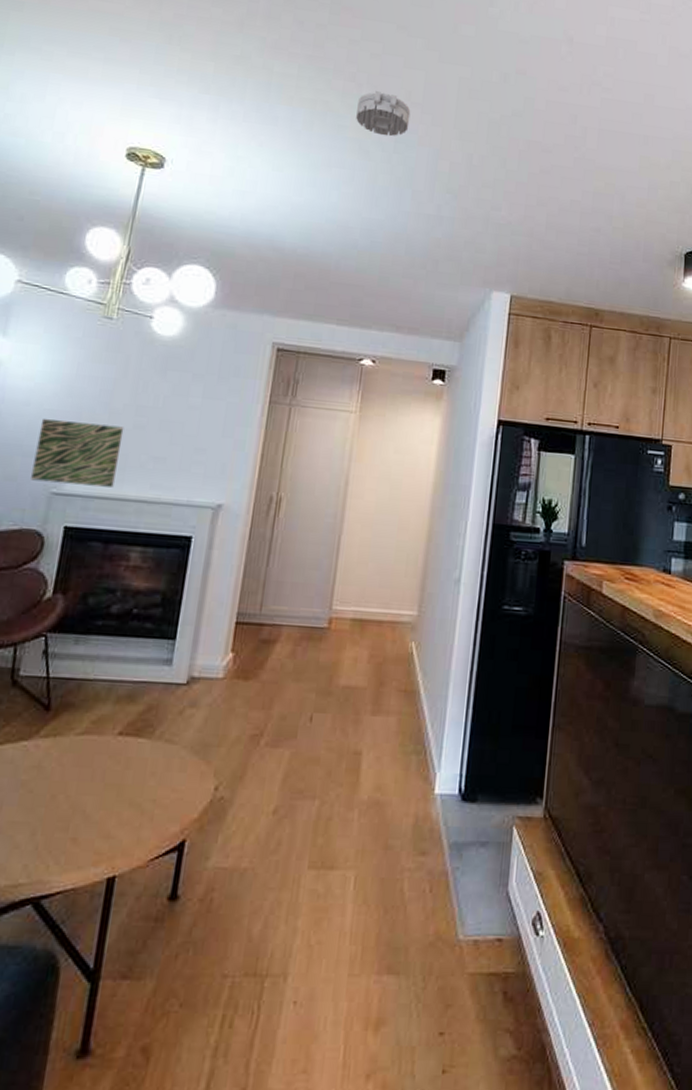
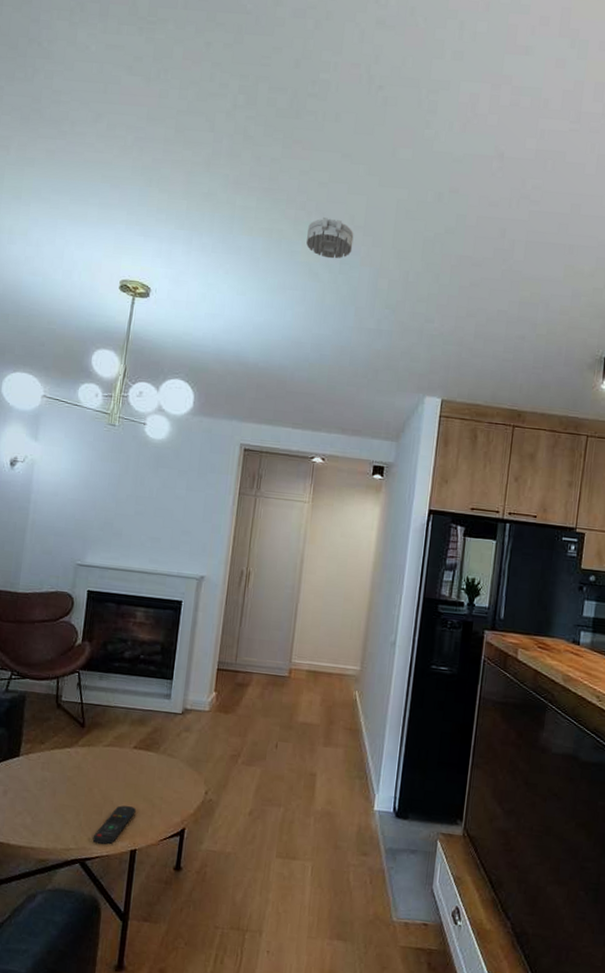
wall art: present [31,418,124,487] -> none [62,505,128,561]
remote control: none [53,816,118,873] -> present [92,805,136,845]

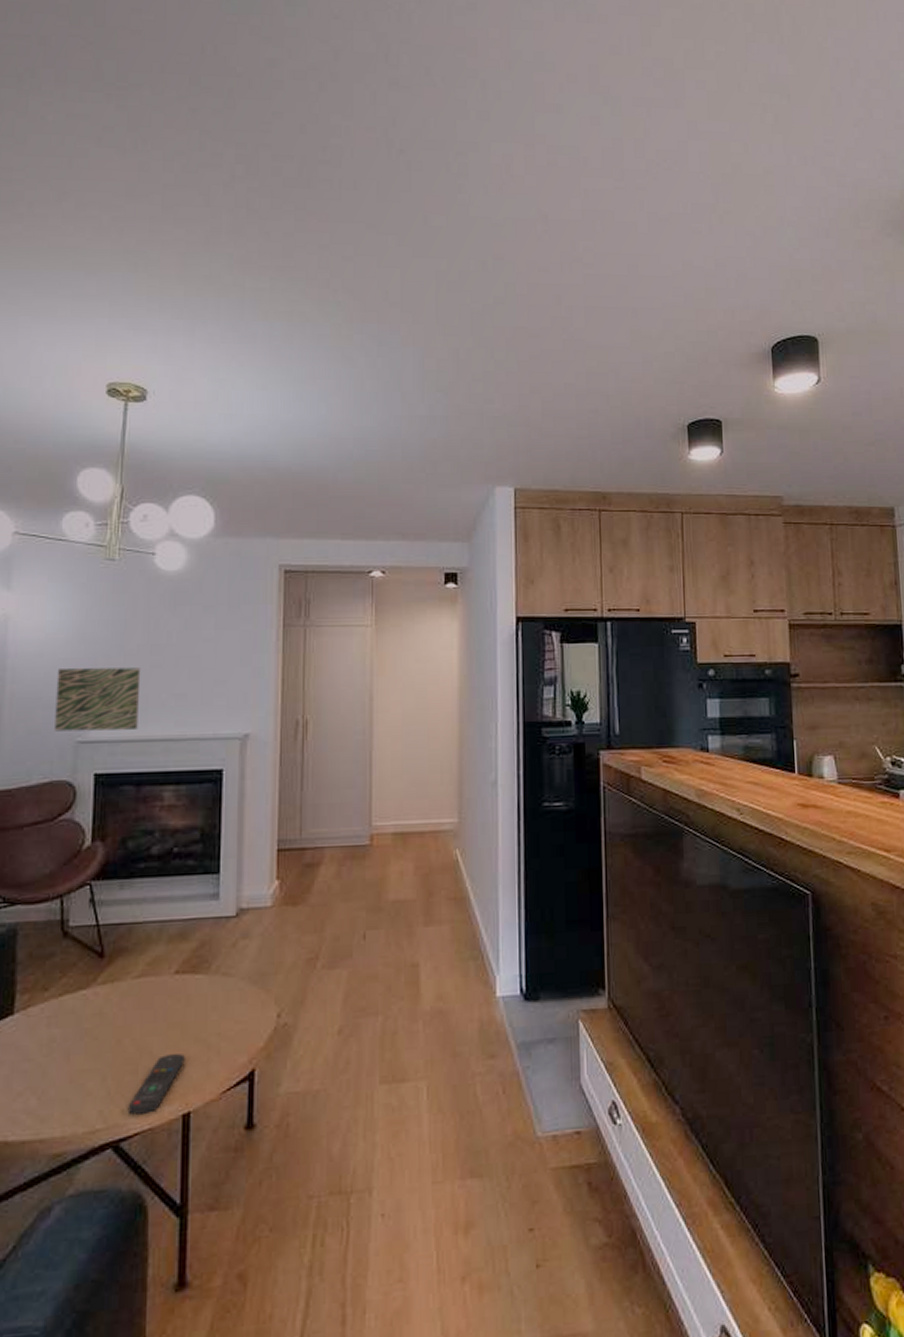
wall art: none [62,505,128,561] -> present [55,667,141,732]
smoke detector: present [306,218,354,259] -> none [335,295,390,341]

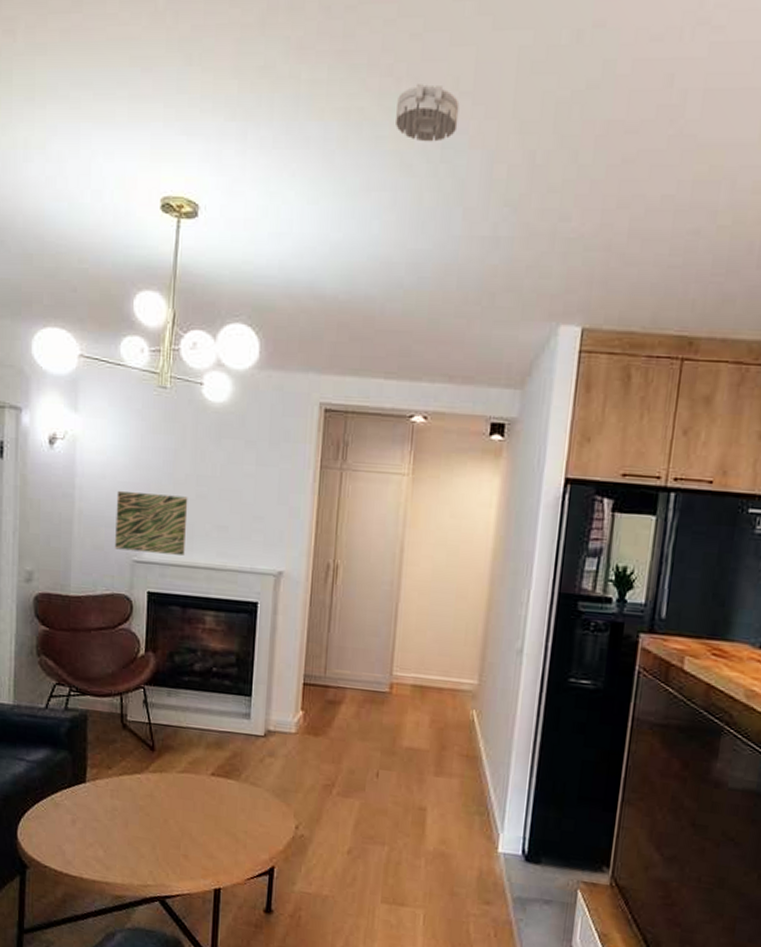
remote control: present [127,1054,185,1115] -> none [171,839,218,882]
smoke detector: none [335,295,390,341] -> present [396,84,460,142]

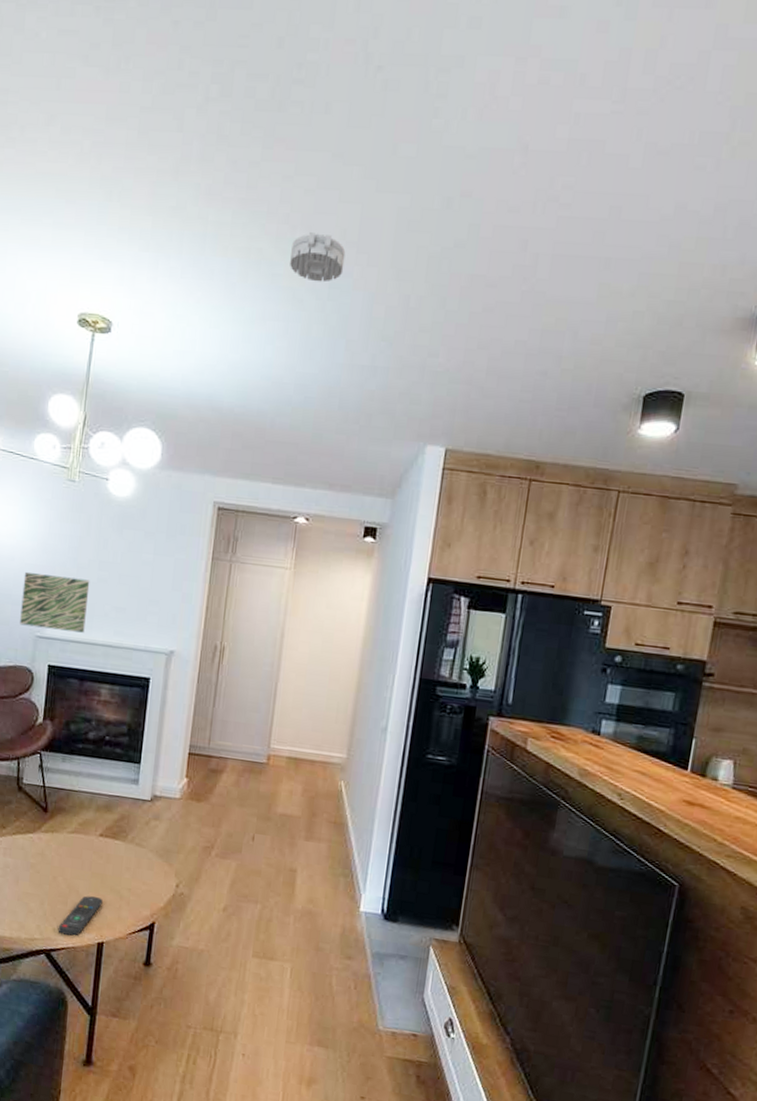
remote control: none [171,839,218,882] -> present [58,896,103,936]

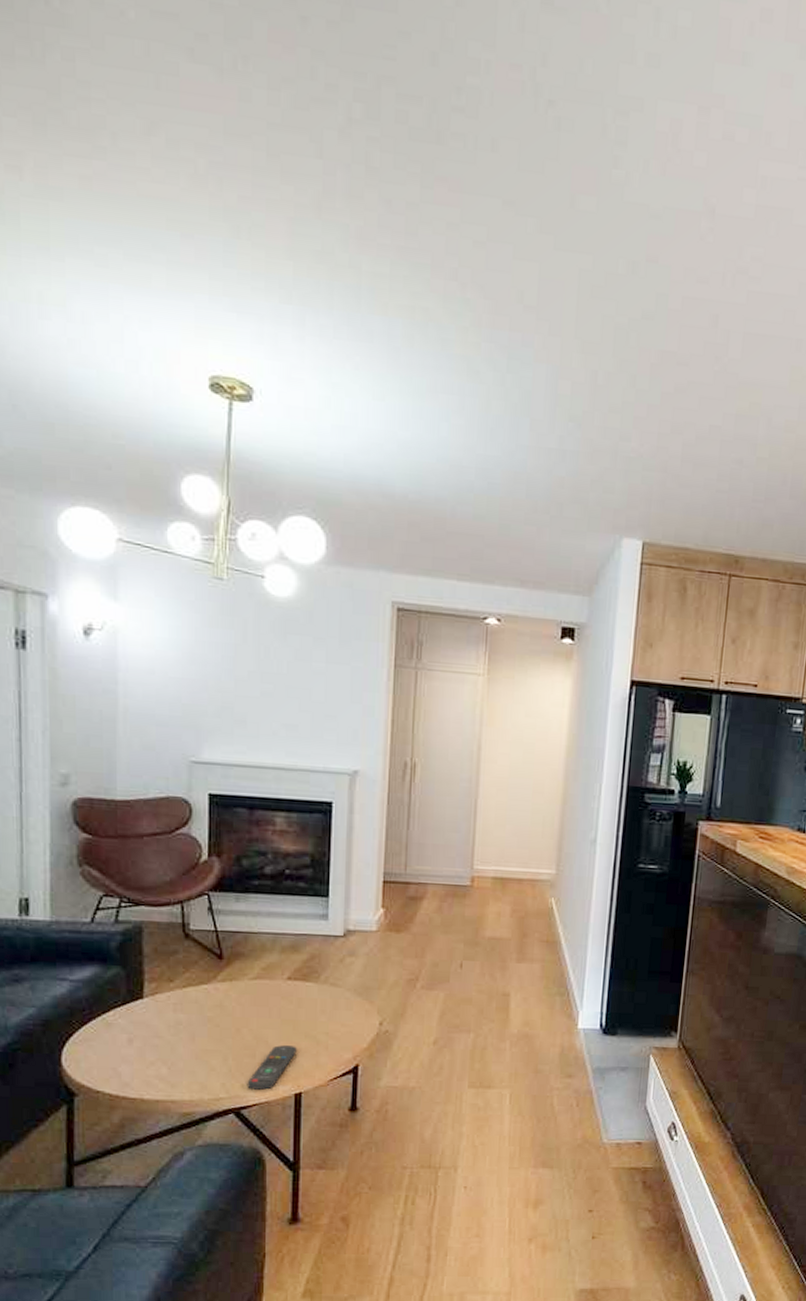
wall art: present [20,571,90,633] -> none [168,686,252,755]
smoke detector: present [290,232,346,283] -> none [462,292,524,352]

